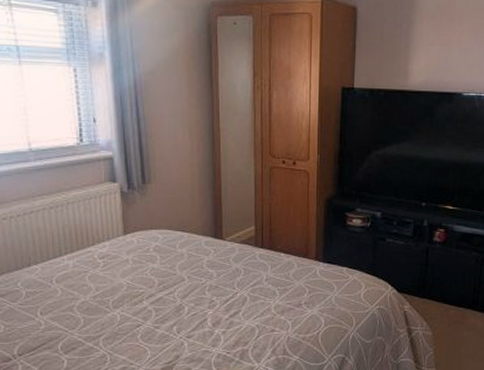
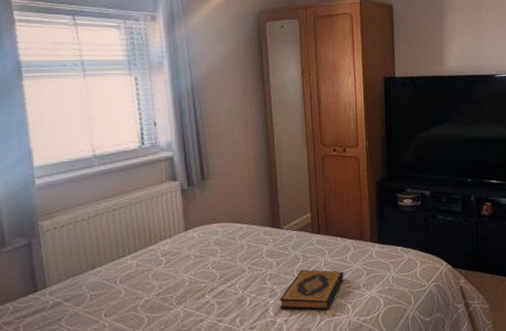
hardback book: none [218,283,285,325] -> present [279,269,344,310]

